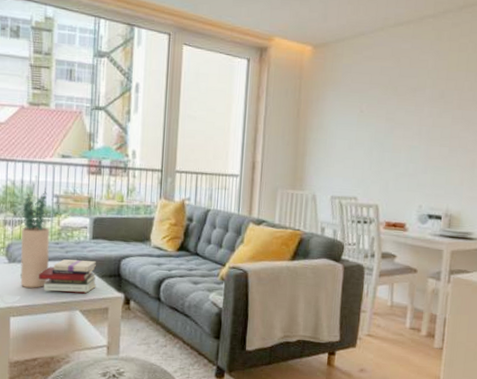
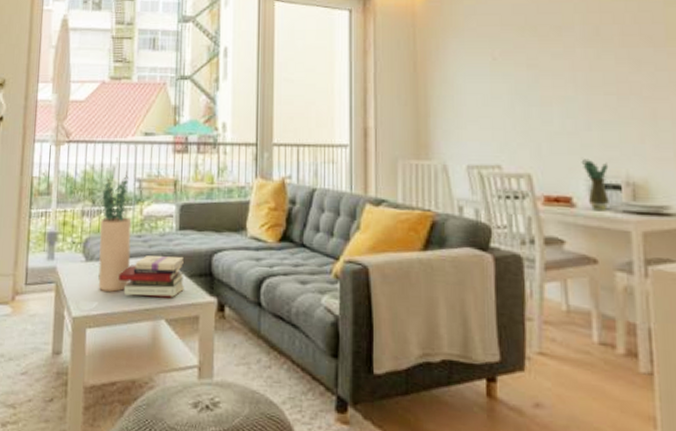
vase: none [416,195,435,235] -> present [581,159,609,211]

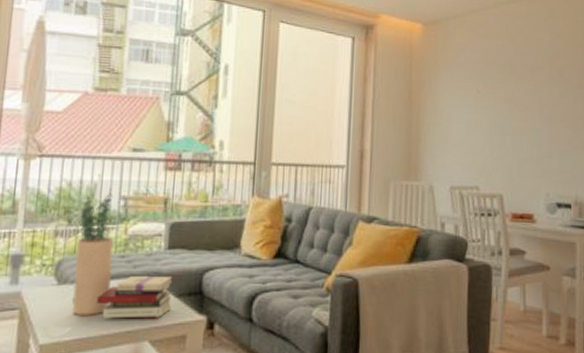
vase: present [581,159,609,211] -> none [542,182,563,226]

